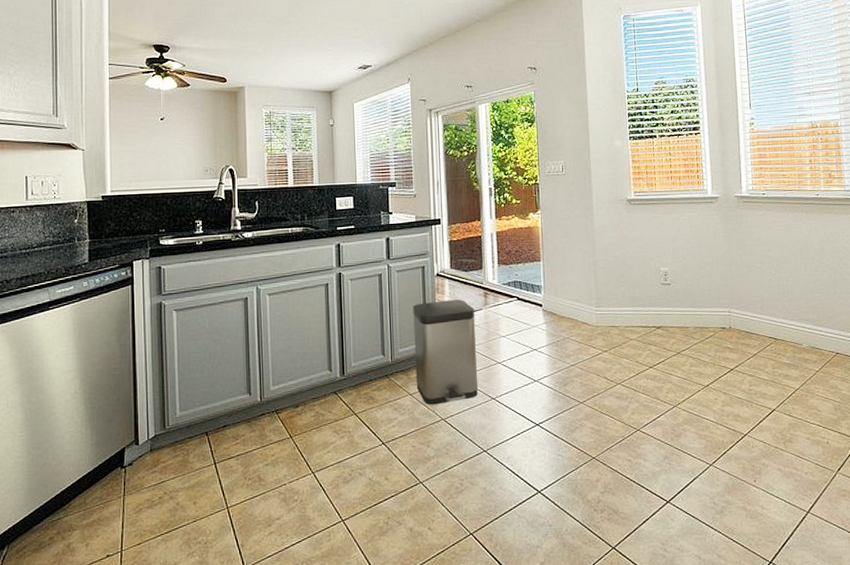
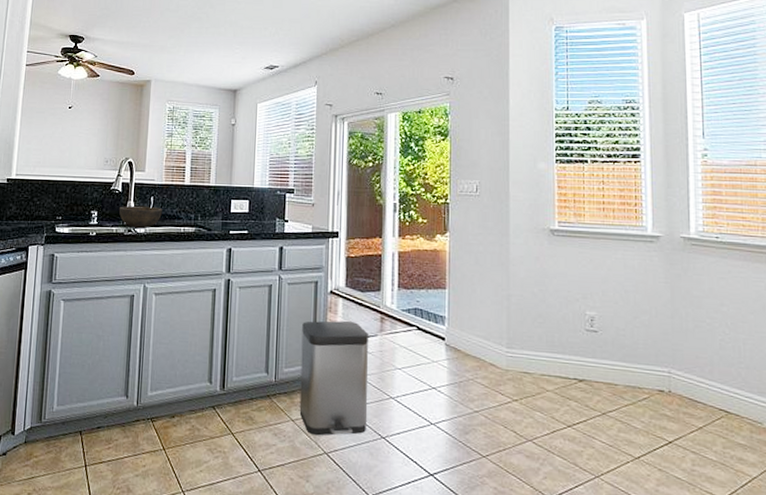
bowl: none [223,211,268,234] -> present [119,205,162,229]

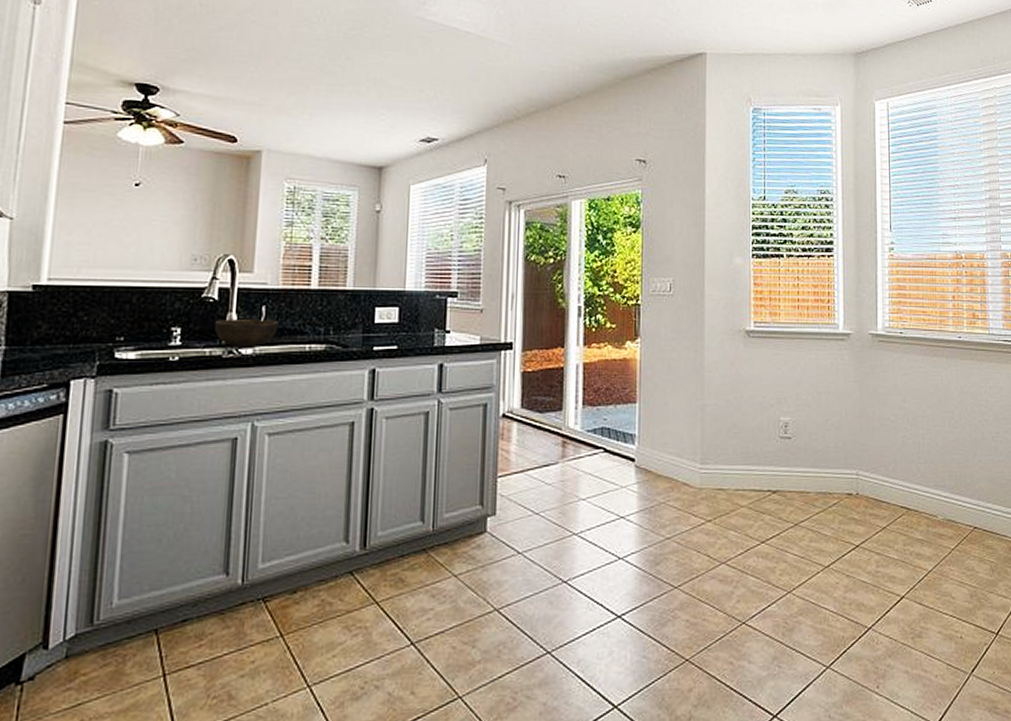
pedal bin: present [299,320,369,436] -> none [464,448,549,591]

